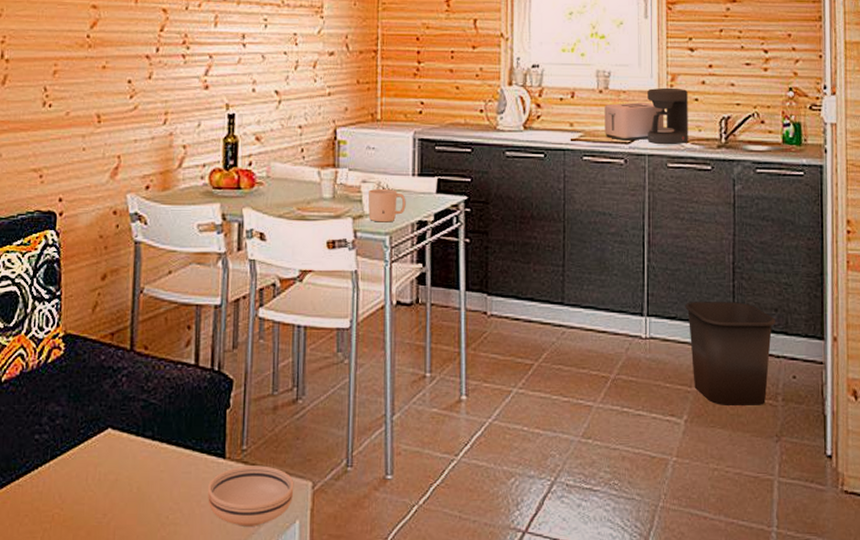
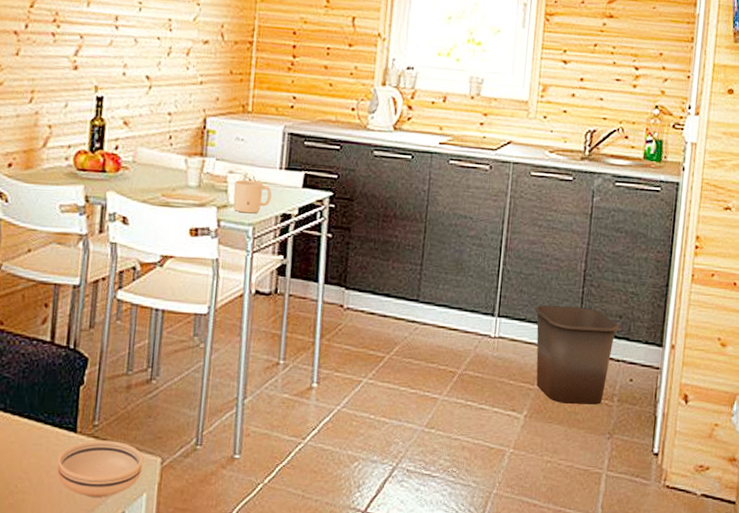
toaster: present [605,102,664,141] -> none [473,110,533,148]
coffee maker: present [648,87,688,145] -> none [514,97,557,155]

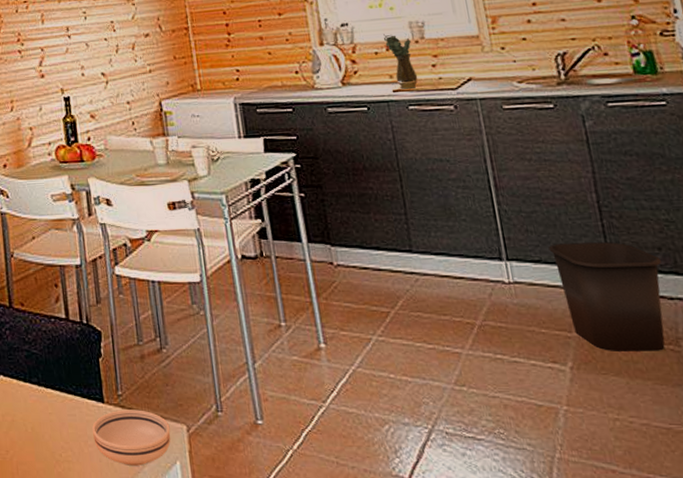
mug: present [233,179,272,214] -> none [199,151,237,183]
vase: none [443,84,467,144] -> present [383,33,418,89]

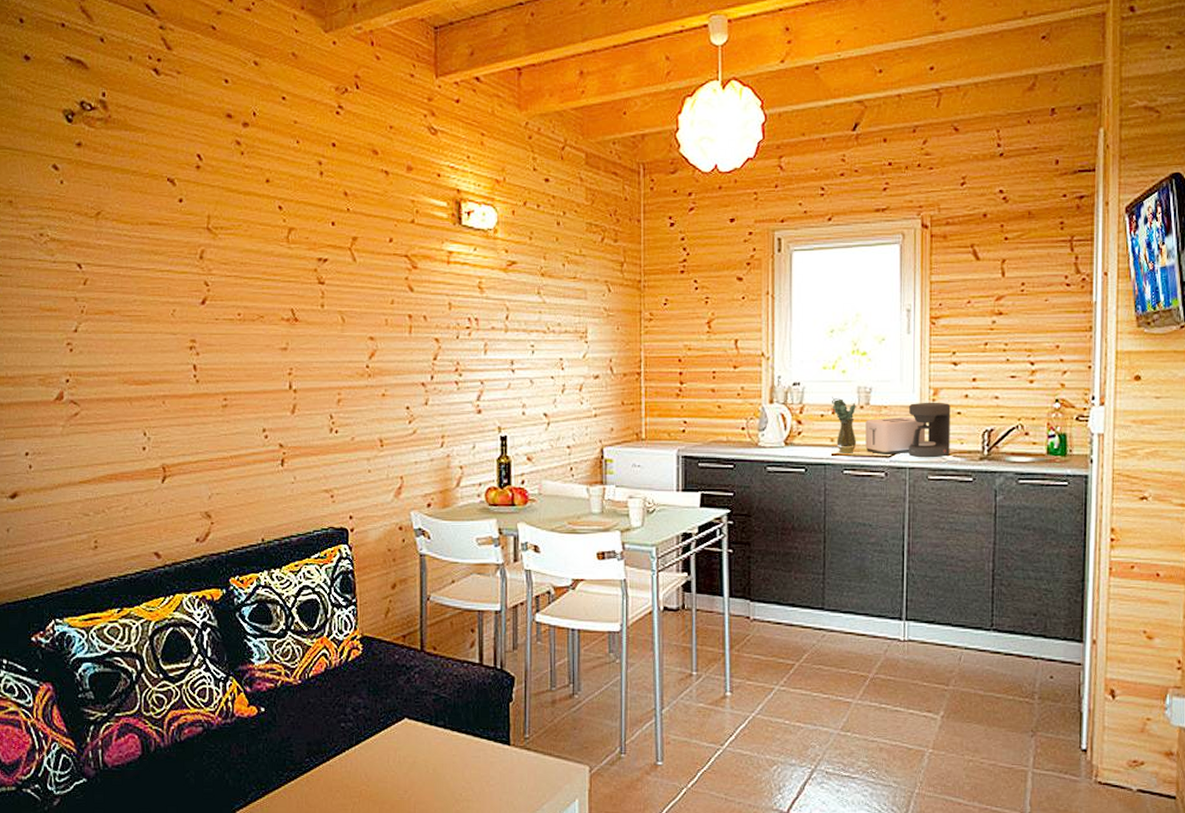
bowl: present [92,409,171,466] -> none [496,751,573,804]
toaster: none [423,47,493,87] -> present [865,416,926,454]
coffee maker: none [468,30,522,88] -> present [909,402,950,458]
waste bin: present [548,242,665,351] -> none [943,607,1034,703]

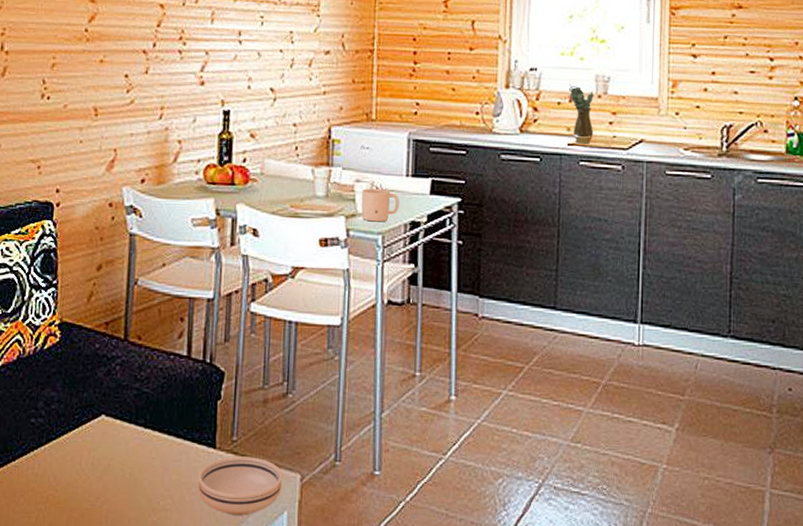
bowl: none [496,751,573,804] -> present [198,456,283,515]
mug: none [635,503,671,535] -> present [361,188,399,222]
toaster: present [865,416,926,454] -> none [602,107,664,147]
coffee maker: present [909,402,950,458] -> none [646,94,689,153]

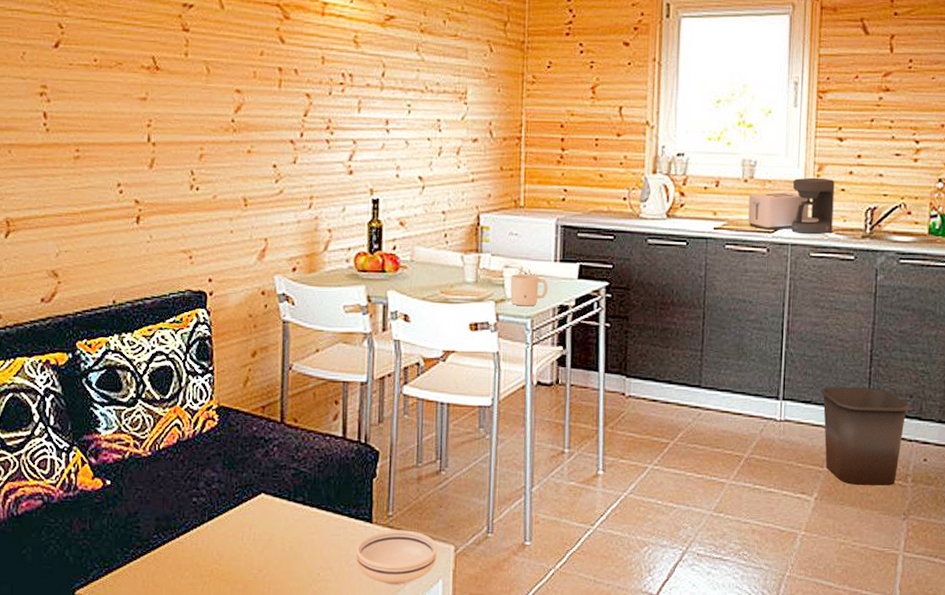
vase: present [569,83,594,144] -> none [716,168,740,228]
toaster: none [602,107,664,147] -> present [748,191,809,230]
coffee maker: none [646,94,689,153] -> present [791,177,835,235]
waste bin: none [680,310,772,416] -> present [820,387,910,486]

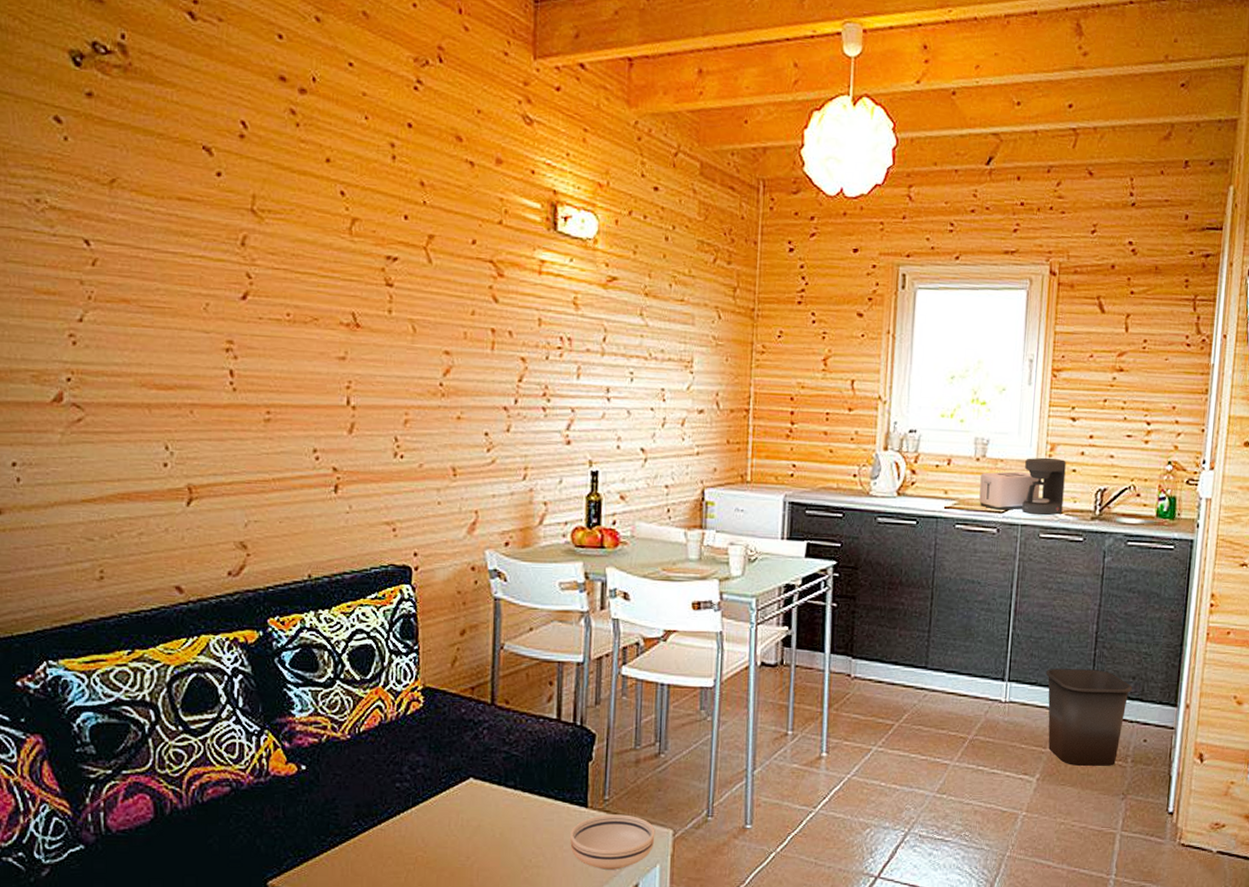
mug: present [510,273,548,306] -> none [735,551,774,585]

